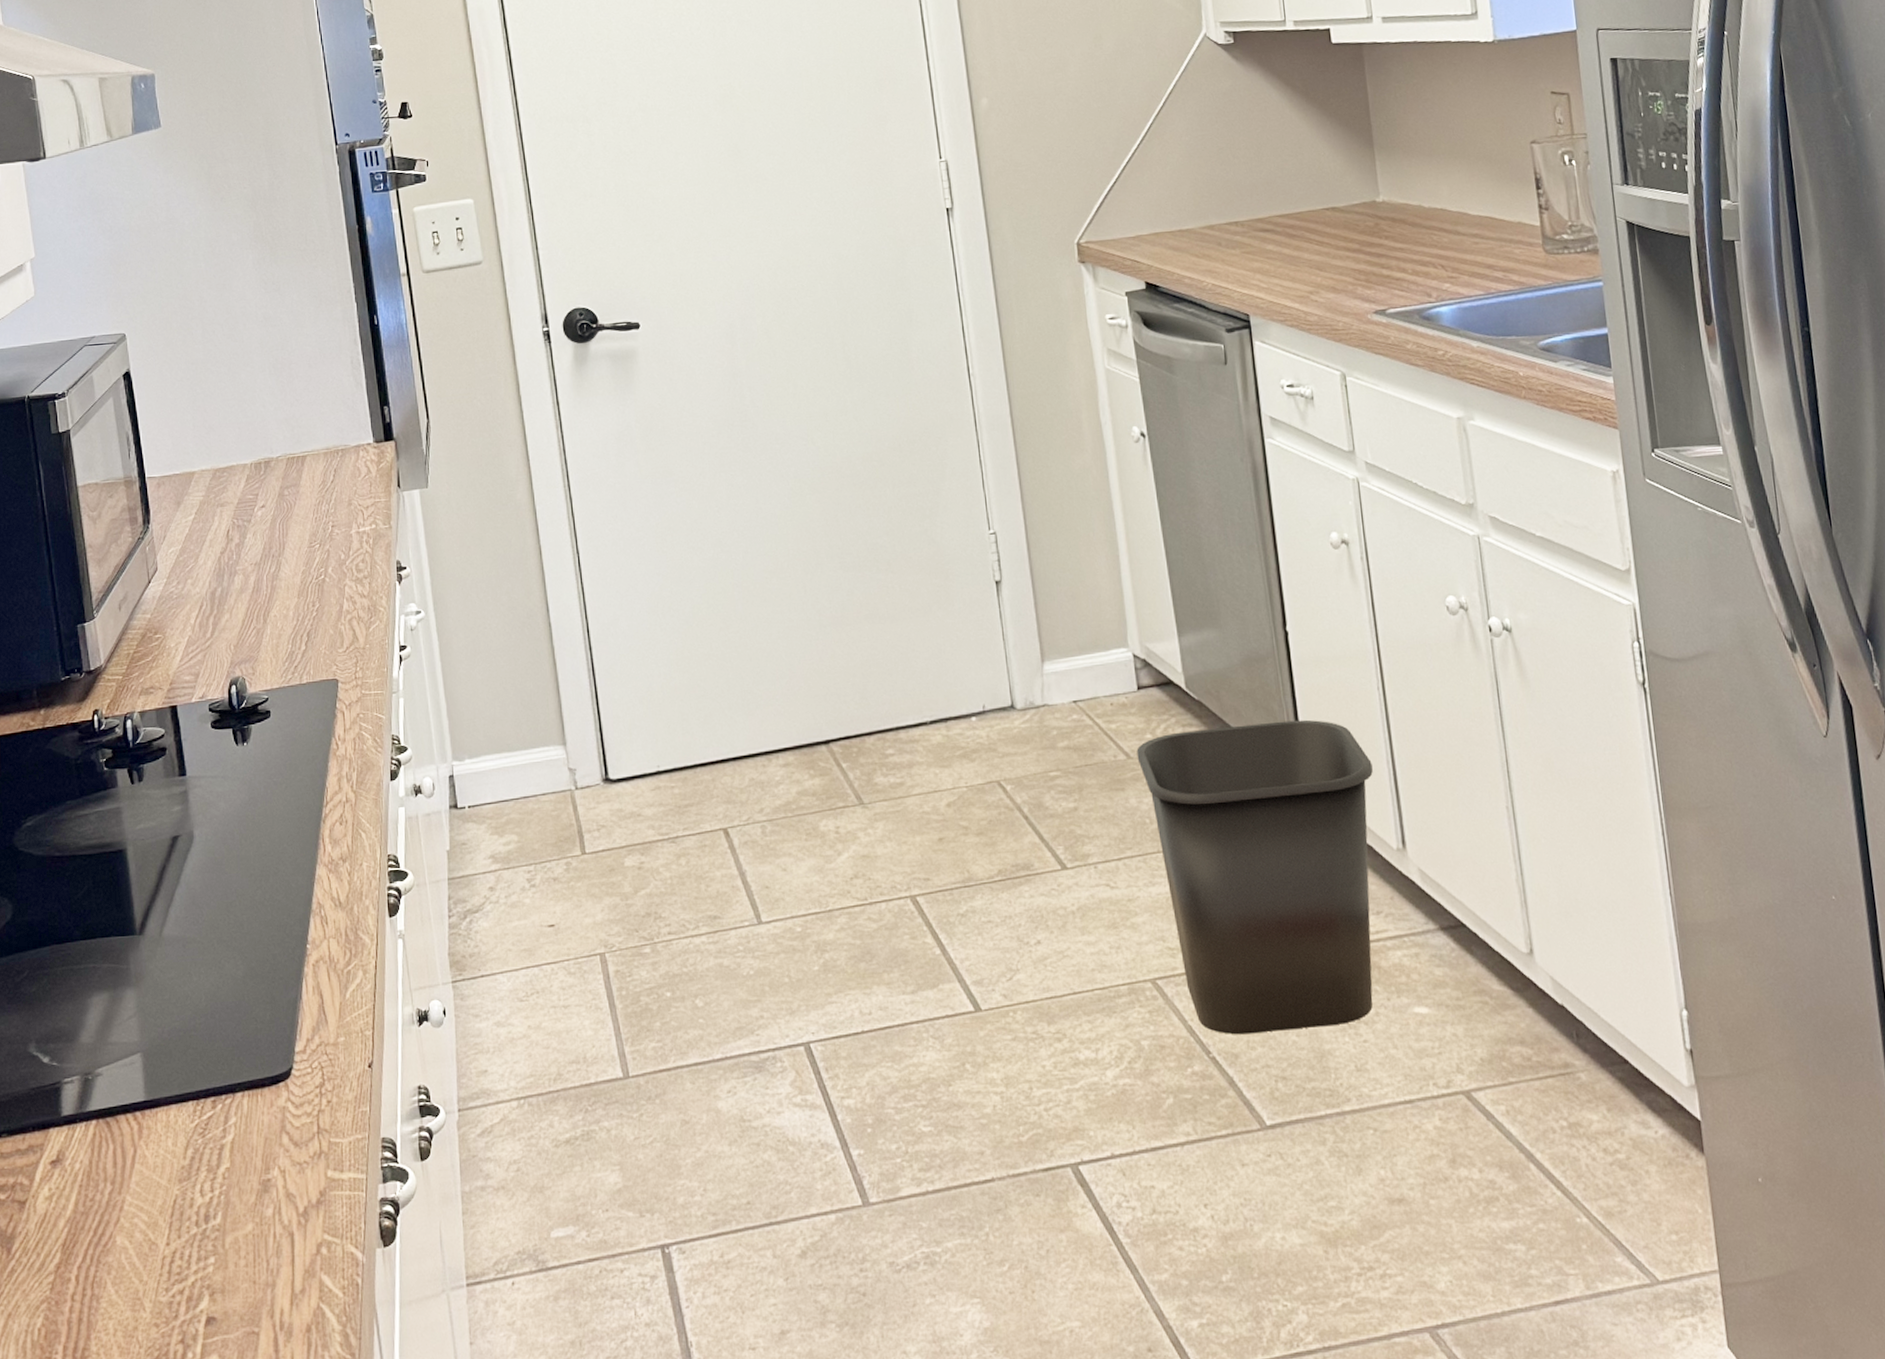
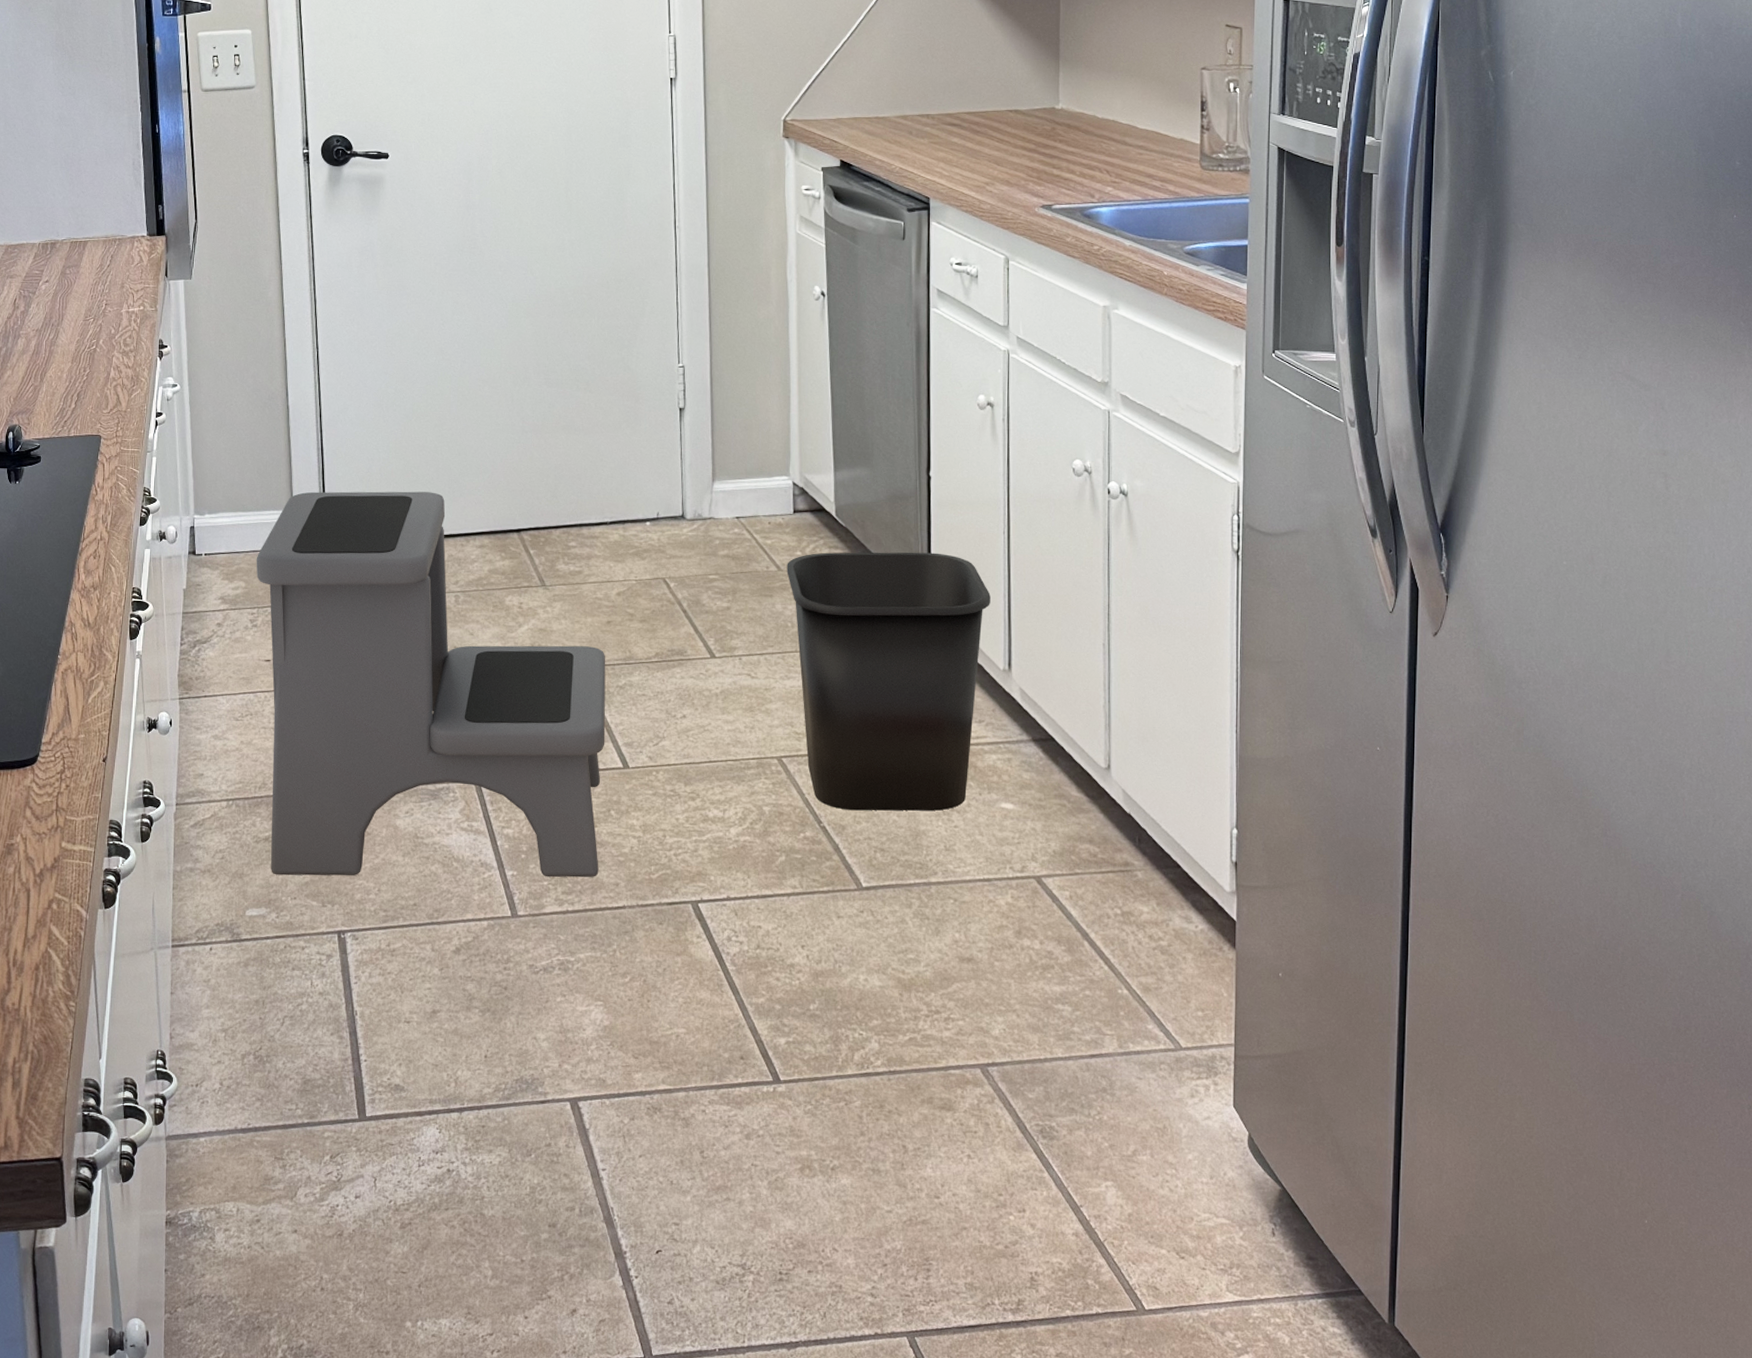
step stool: none [528,707,959,1185] -> present [256,491,606,878]

